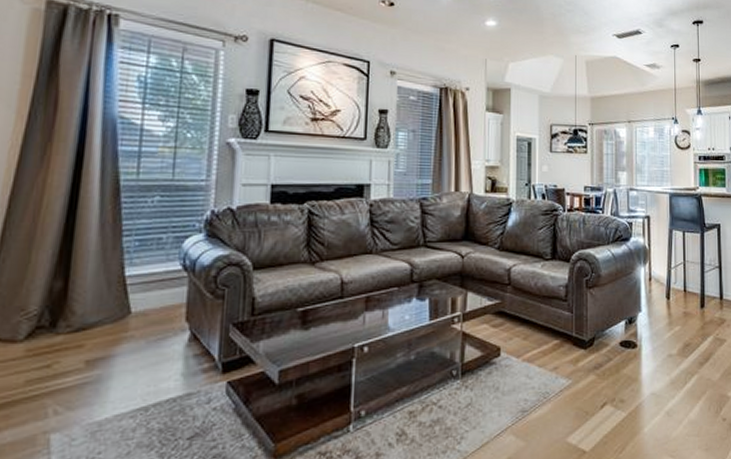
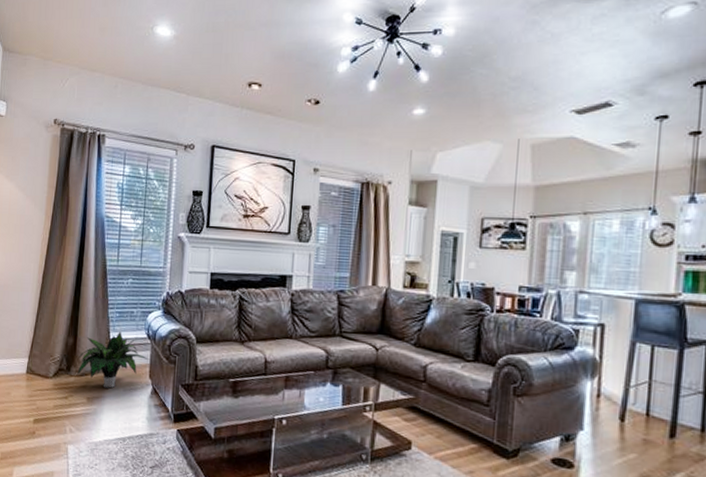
potted plant: none [69,265,186,343] -> present [77,331,149,389]

